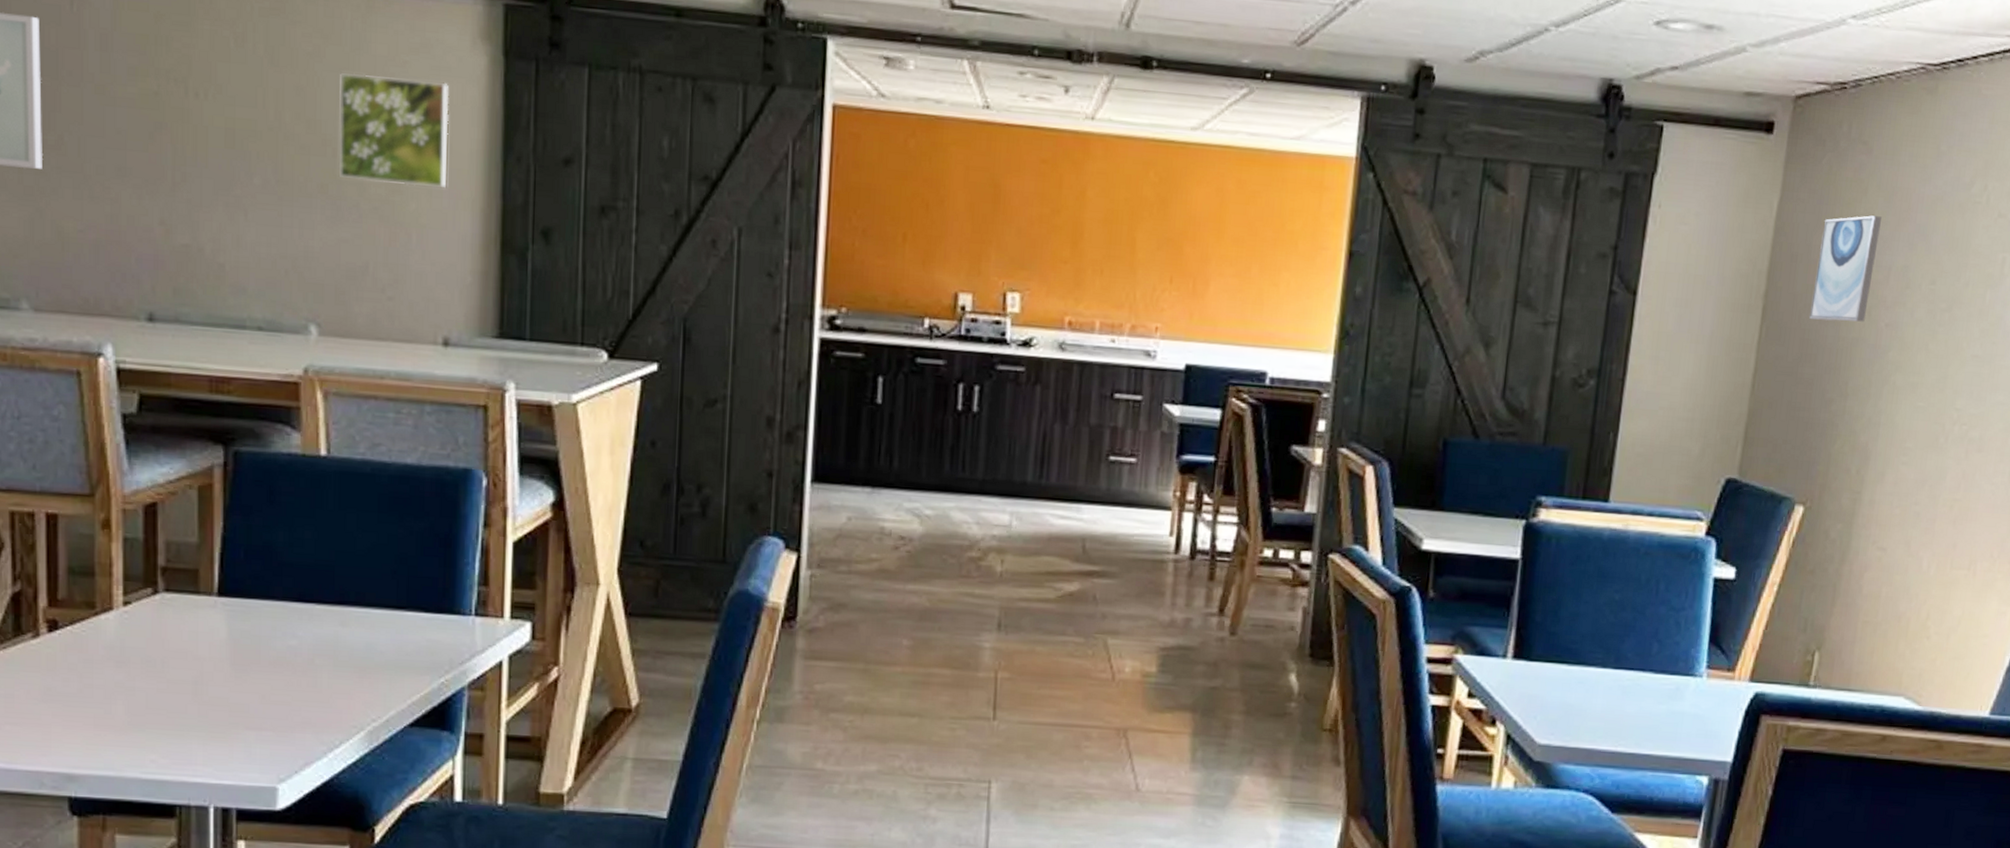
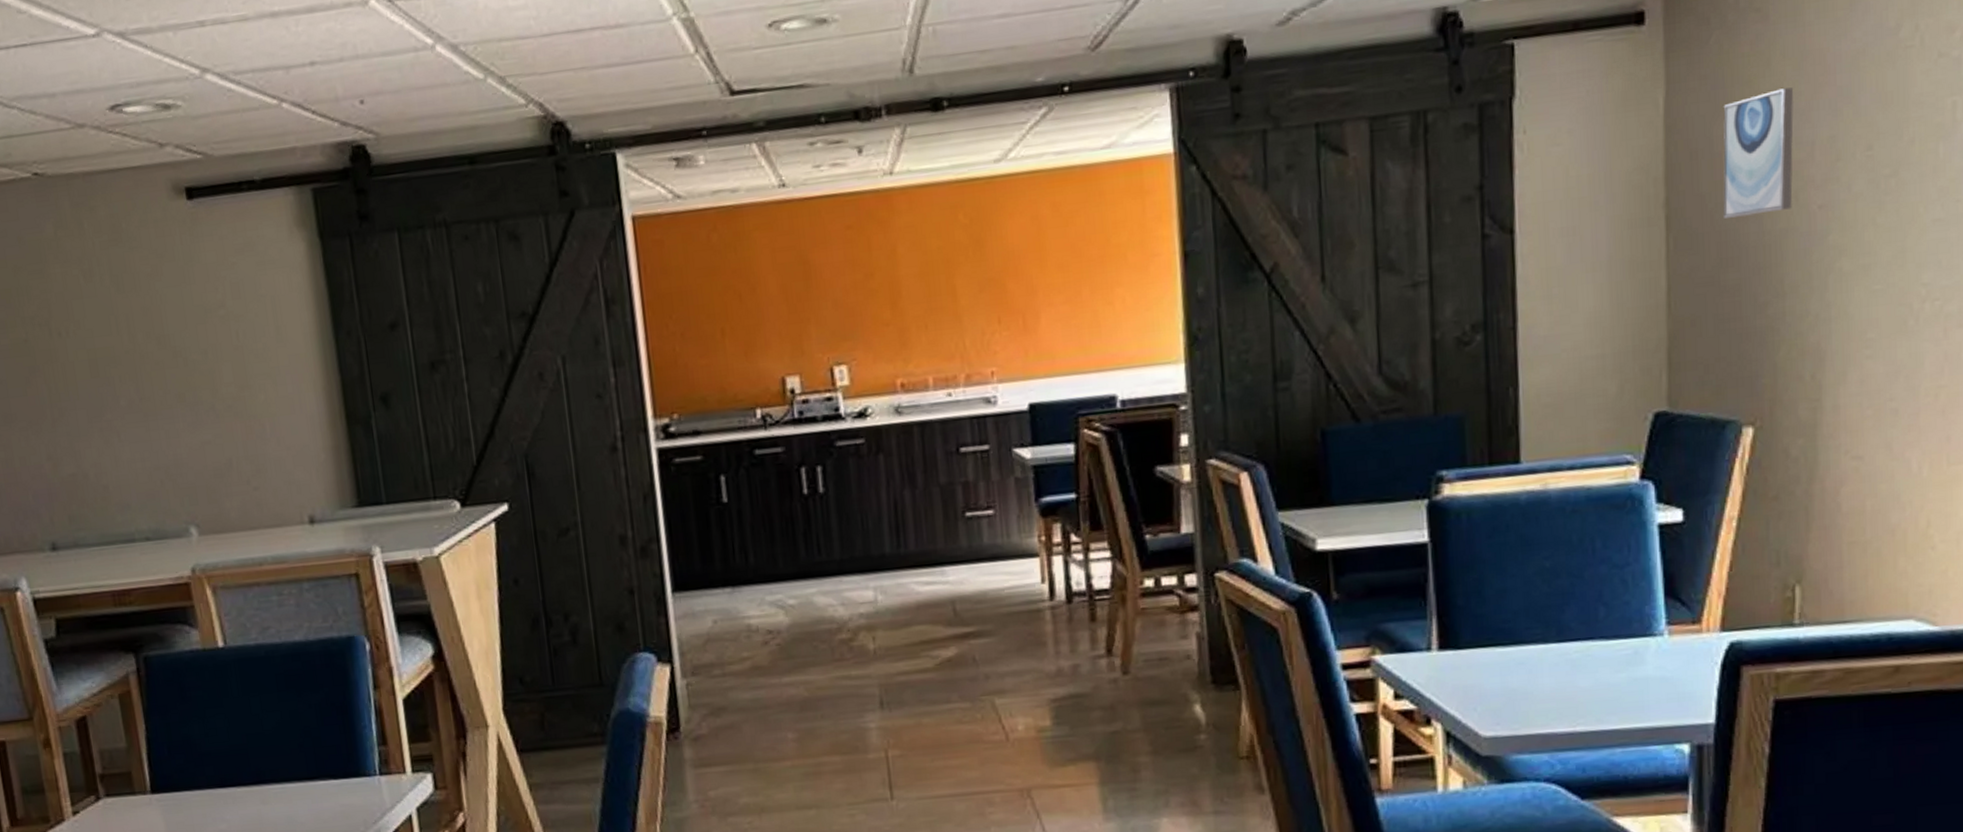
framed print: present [339,73,449,187] -> none [178,275,288,384]

